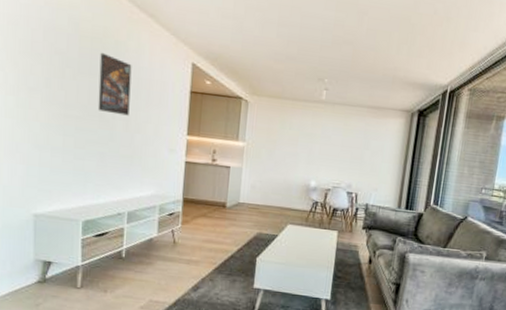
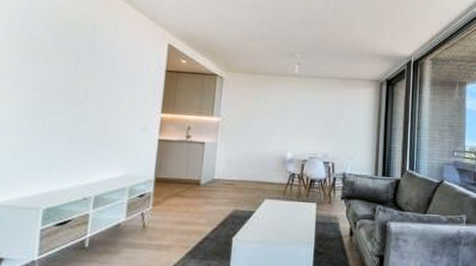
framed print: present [97,52,132,116] -> none [70,37,108,97]

